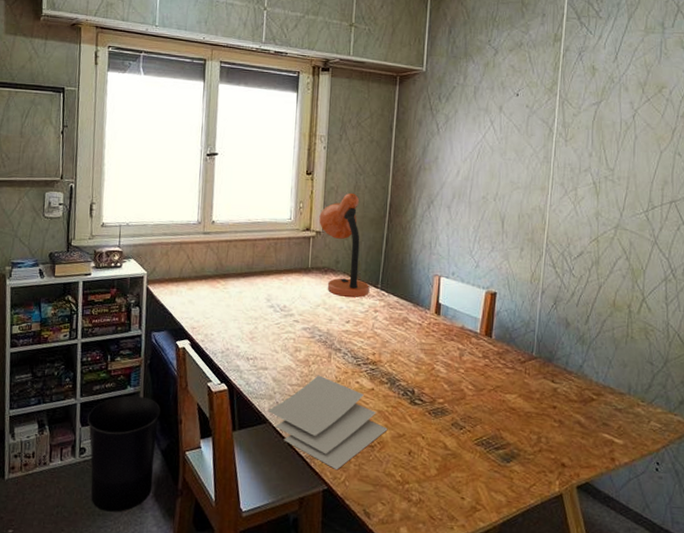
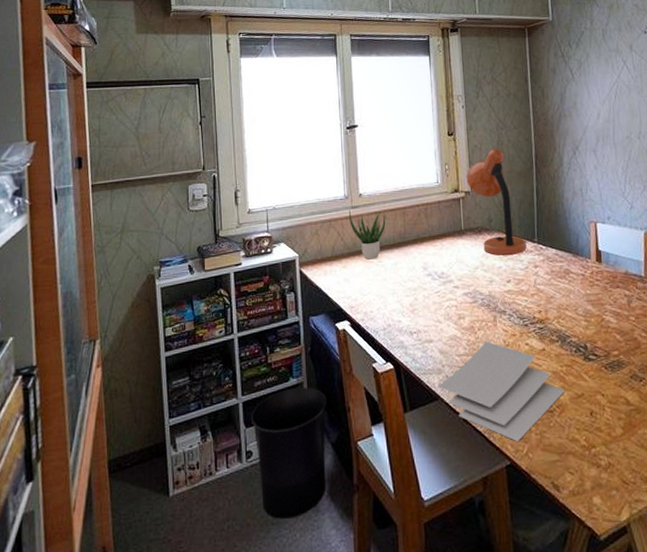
potted plant: none [200,235,236,286] -> present [349,209,386,260]

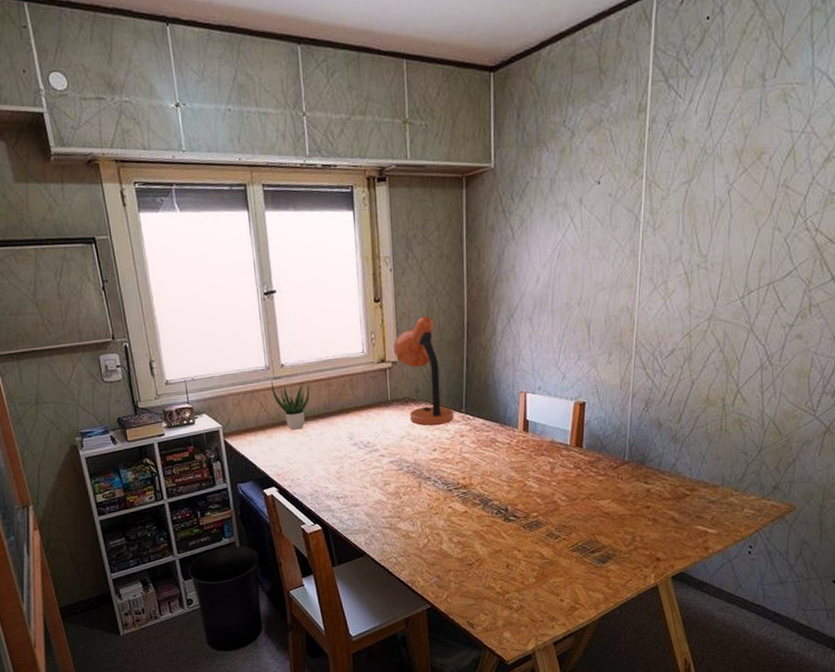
papers: present [437,341,565,443] -> none [364,505,484,590]

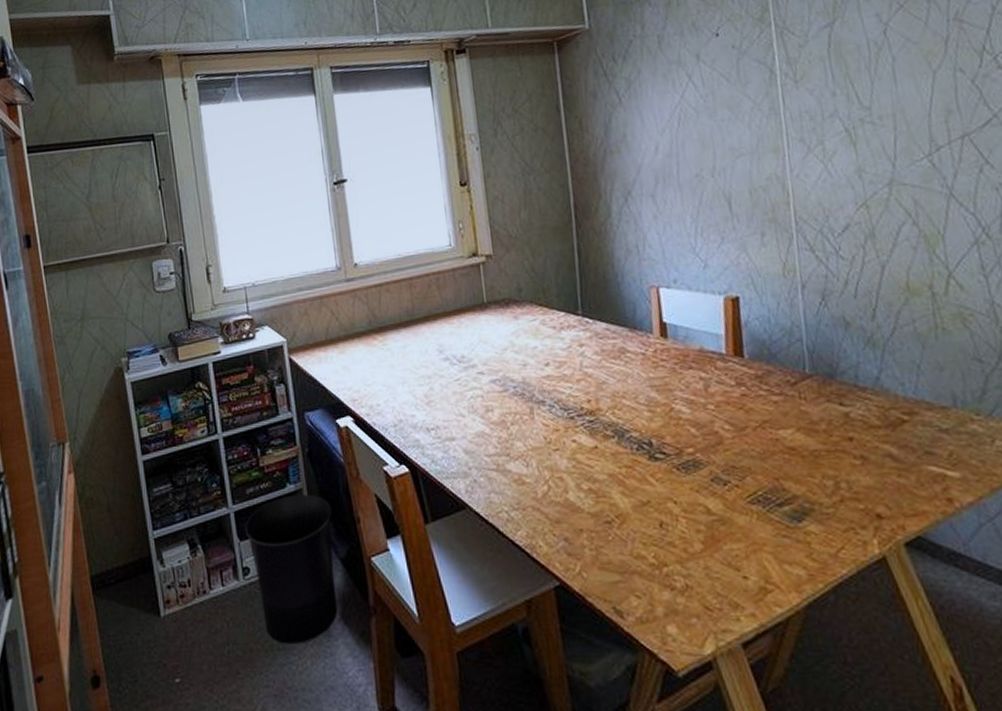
potted plant: present [271,380,310,430] -> none [343,283,389,343]
desk lamp: present [393,316,454,425] -> none [486,198,568,333]

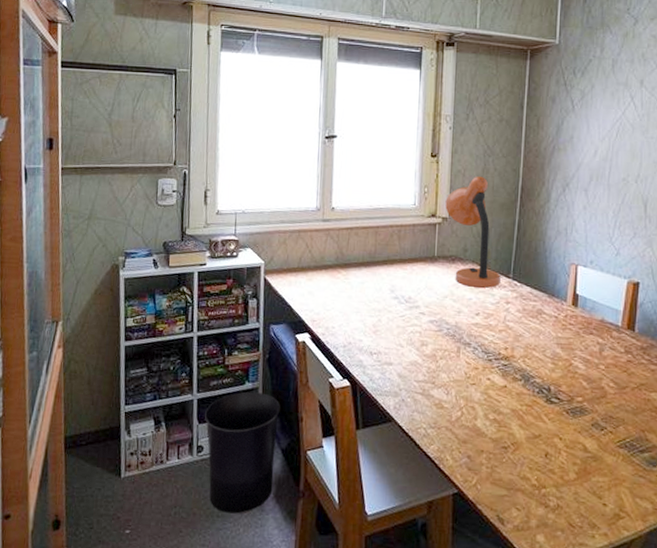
desk lamp: none [486,198,568,333] -> present [445,175,501,288]

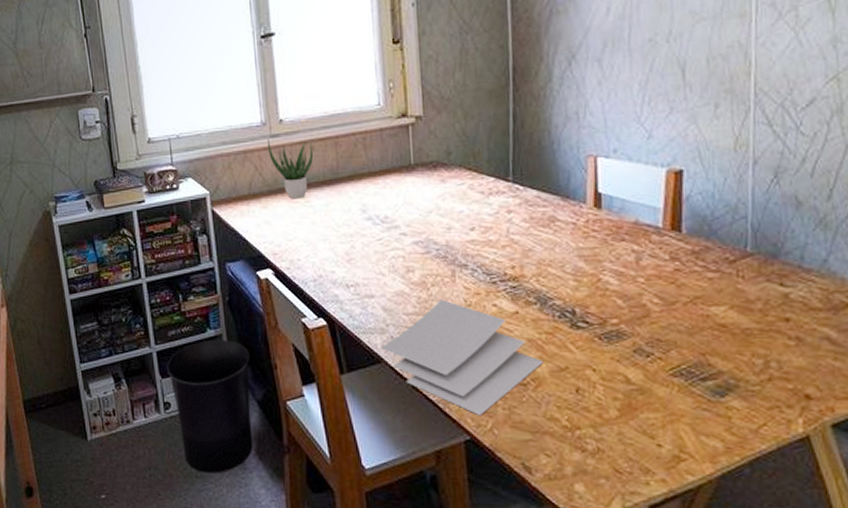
potted plant: none [319,222,357,276] -> present [268,138,314,199]
papers: none [392,371,522,473] -> present [380,299,544,416]
desk lamp: present [445,175,501,288] -> none [417,59,498,197]

